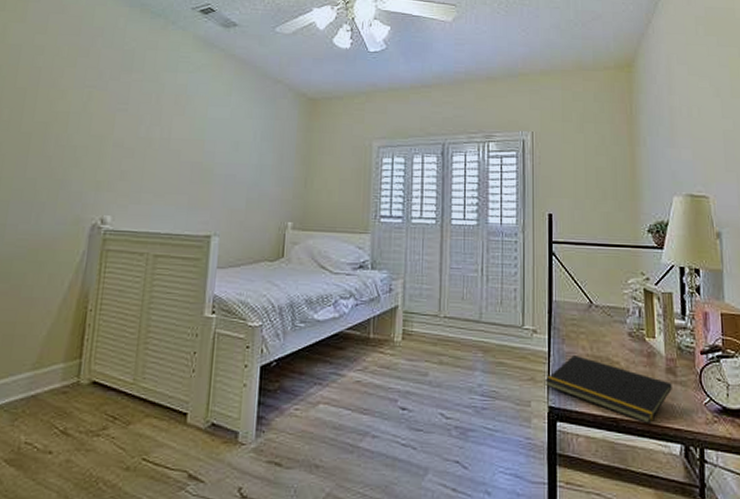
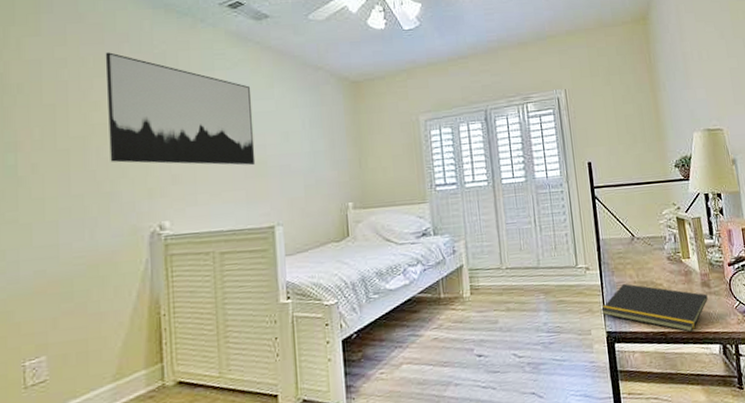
wall art: none [66,44,209,172] -> present [105,52,256,166]

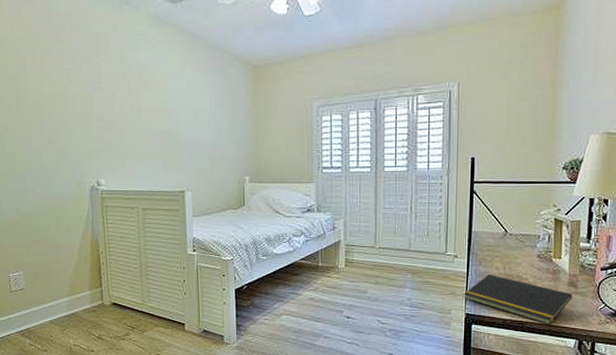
wall art: present [105,52,256,166] -> none [51,31,170,138]

